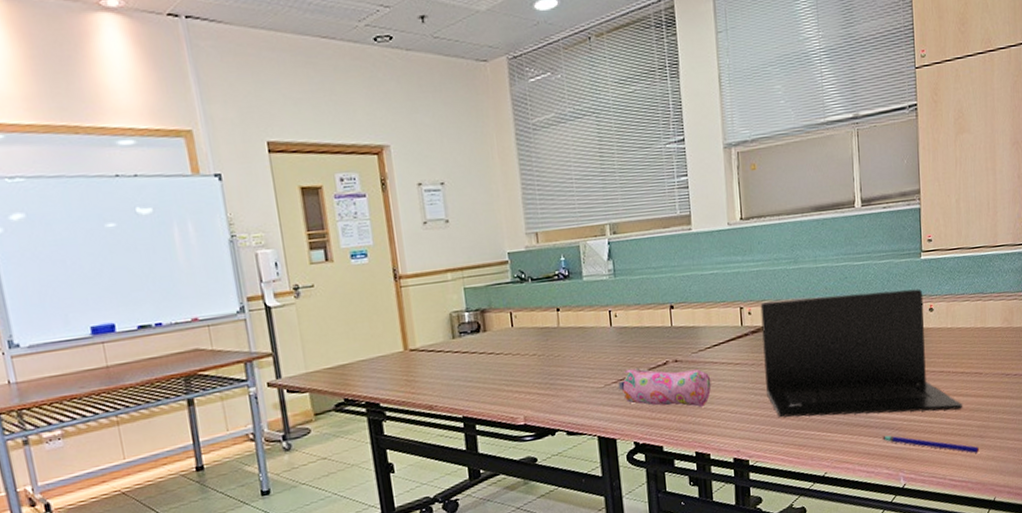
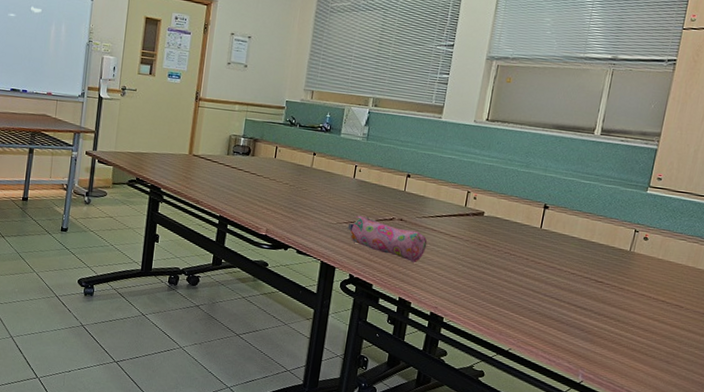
laptop: present [760,289,963,418] -> none [473,192,657,332]
pen: present [883,435,980,454] -> none [570,333,664,376]

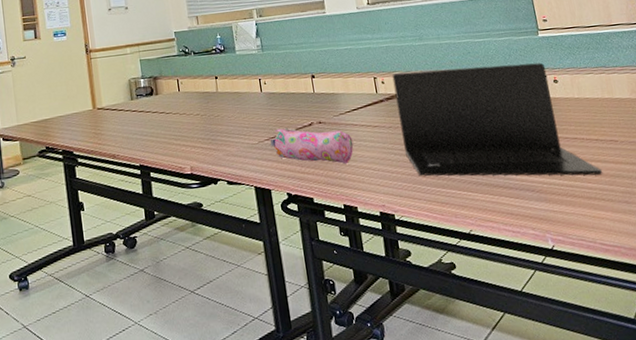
laptop: none [473,192,657,332] -> present [392,62,603,176]

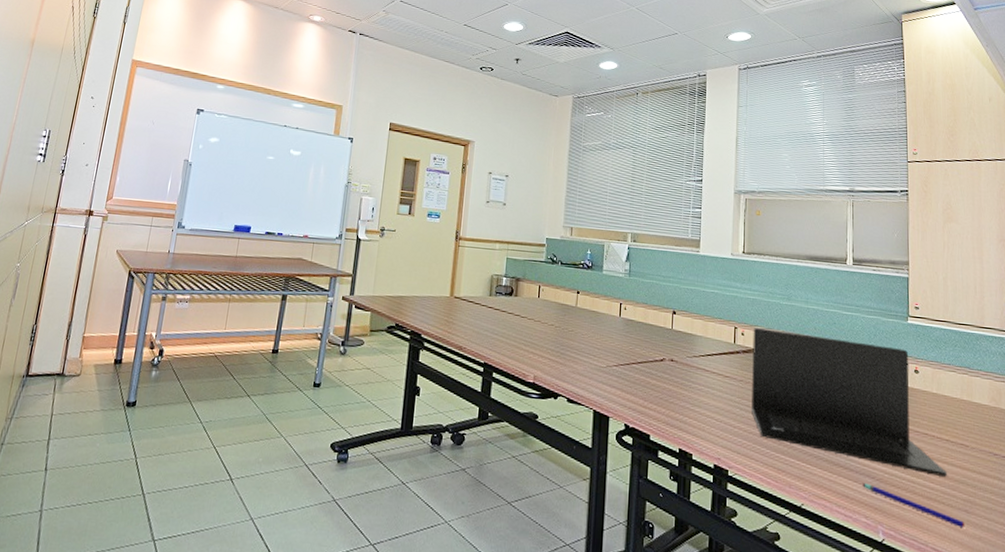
pencil case: present [270,128,354,165] -> none [618,357,701,409]
pen: none [524,196,628,219] -> present [862,482,965,529]

